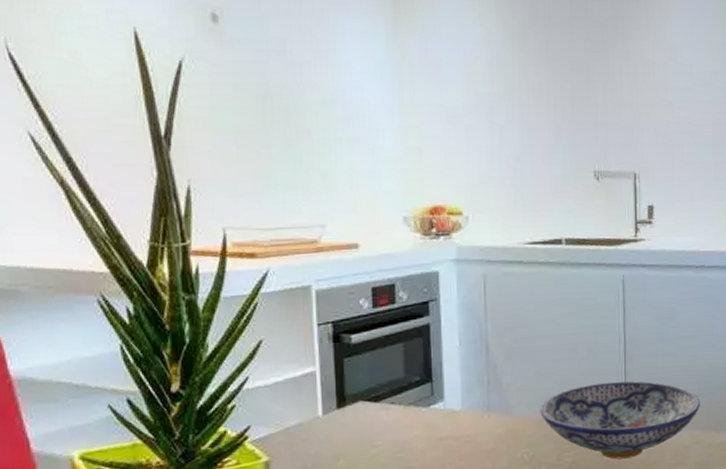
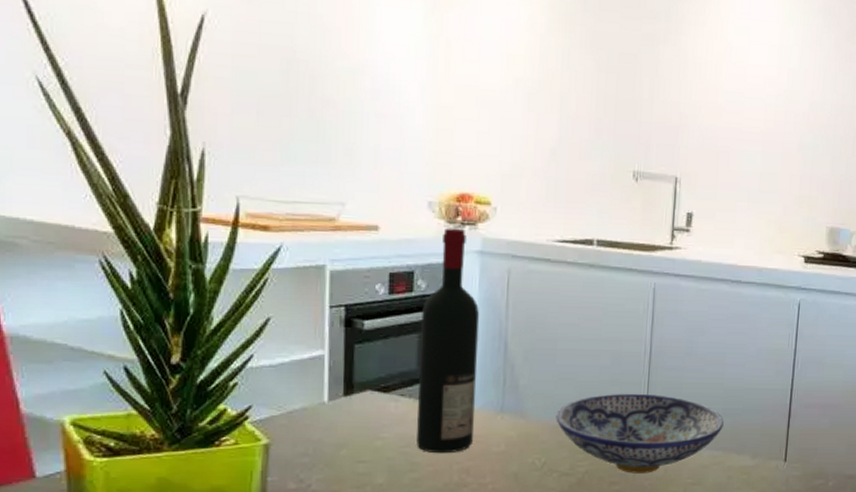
wine bottle: none [405,239,464,456] -> present [417,228,480,454]

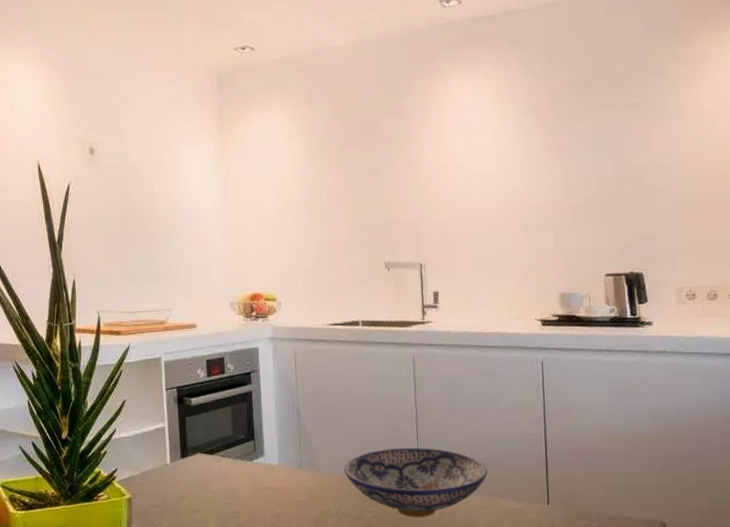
wine bottle: present [417,228,480,454] -> none [233,321,281,503]

